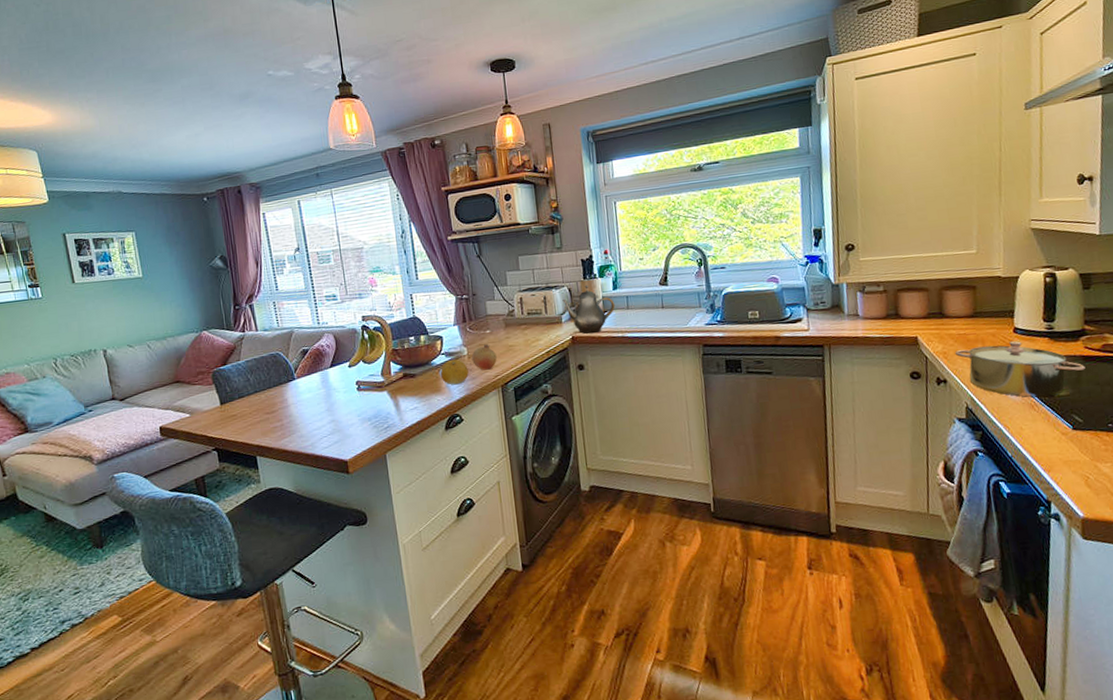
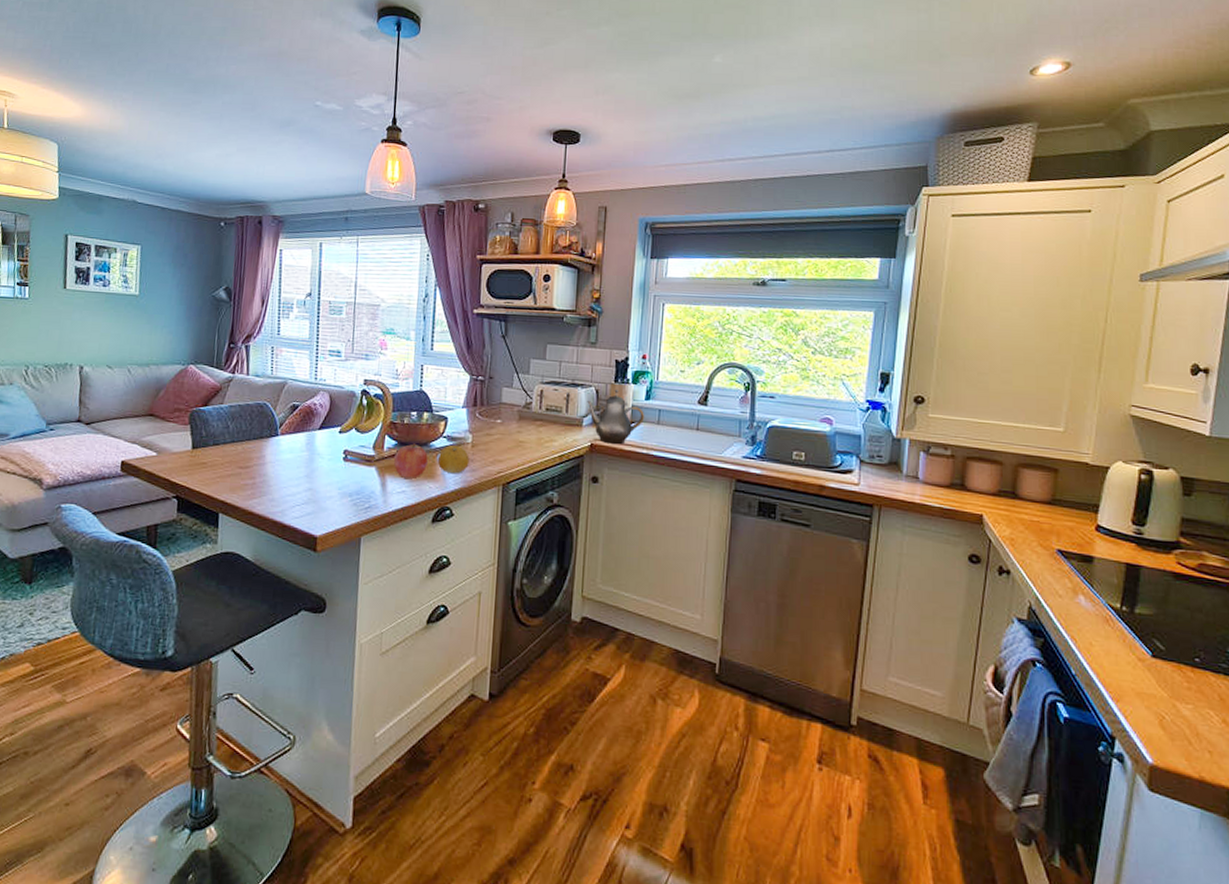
fruit: none [402,364,432,396] -> present [394,443,428,479]
fruit: present [471,344,497,370] -> none [475,434,504,464]
cooking pot: present [954,340,1086,398] -> none [1023,539,1175,613]

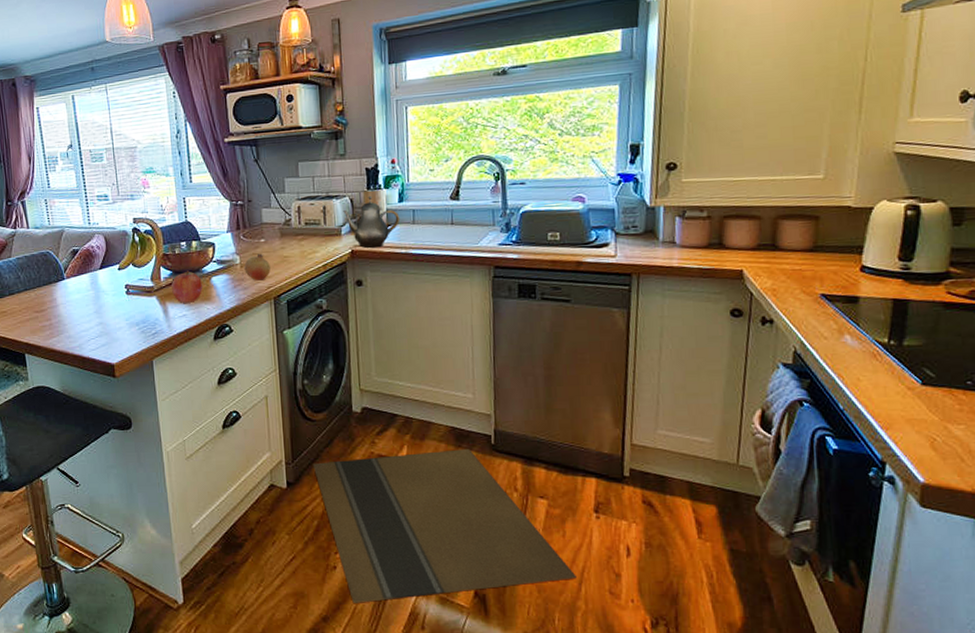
fruit: present [437,445,470,474] -> none [211,268,240,294]
fruit: none [475,434,504,464] -> present [244,253,271,281]
door mat: none [520,674,793,846] -> present [312,449,577,603]

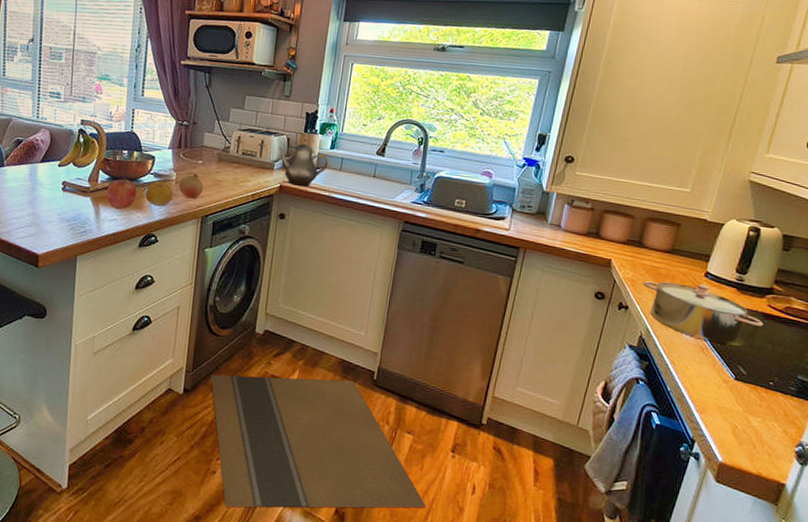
fruit: none [211,268,240,294] -> present [145,181,173,207]
cooking pot: none [786,280,945,346] -> present [643,281,763,344]

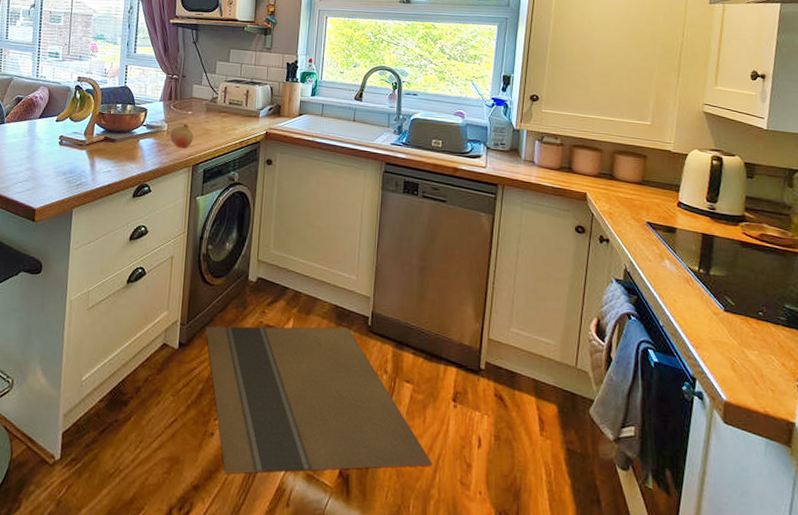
fruit: present [107,178,137,209] -> none [102,130,130,160]
fruit: present [145,181,173,207] -> none [138,132,165,157]
teapot: present [279,138,329,187] -> none [263,87,311,133]
cooking pot: present [643,281,763,344] -> none [620,213,742,274]

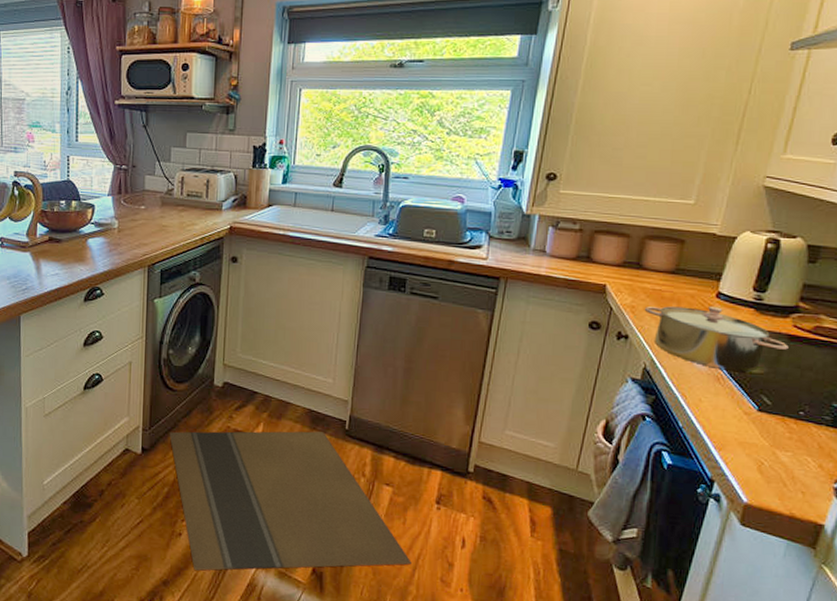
fruit: present [170,123,194,148] -> none [122,220,148,247]
cooking pot: none [620,213,742,274] -> present [644,305,789,372]

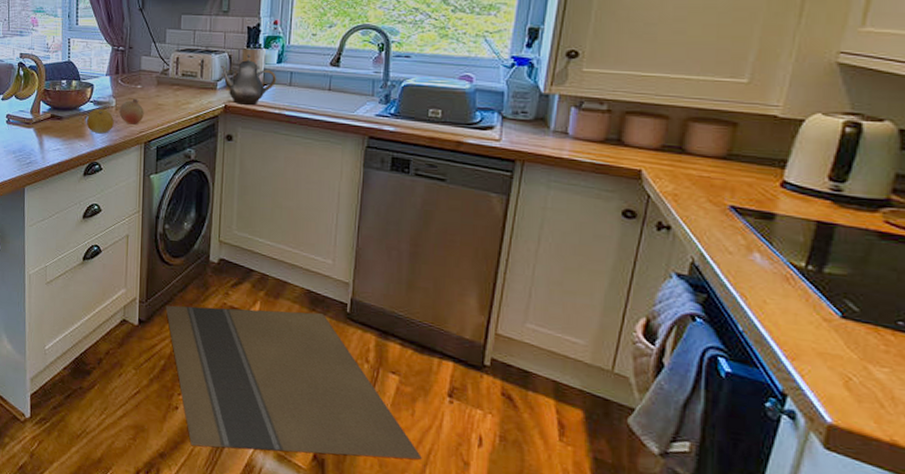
fruit: none [86,231,116,257] -> present [86,109,114,134]
fruit: none [122,220,148,247] -> present [119,98,144,125]
teapot: none [226,174,282,227] -> present [220,54,277,106]
cooking pot: present [644,305,789,372] -> none [689,195,879,272]

